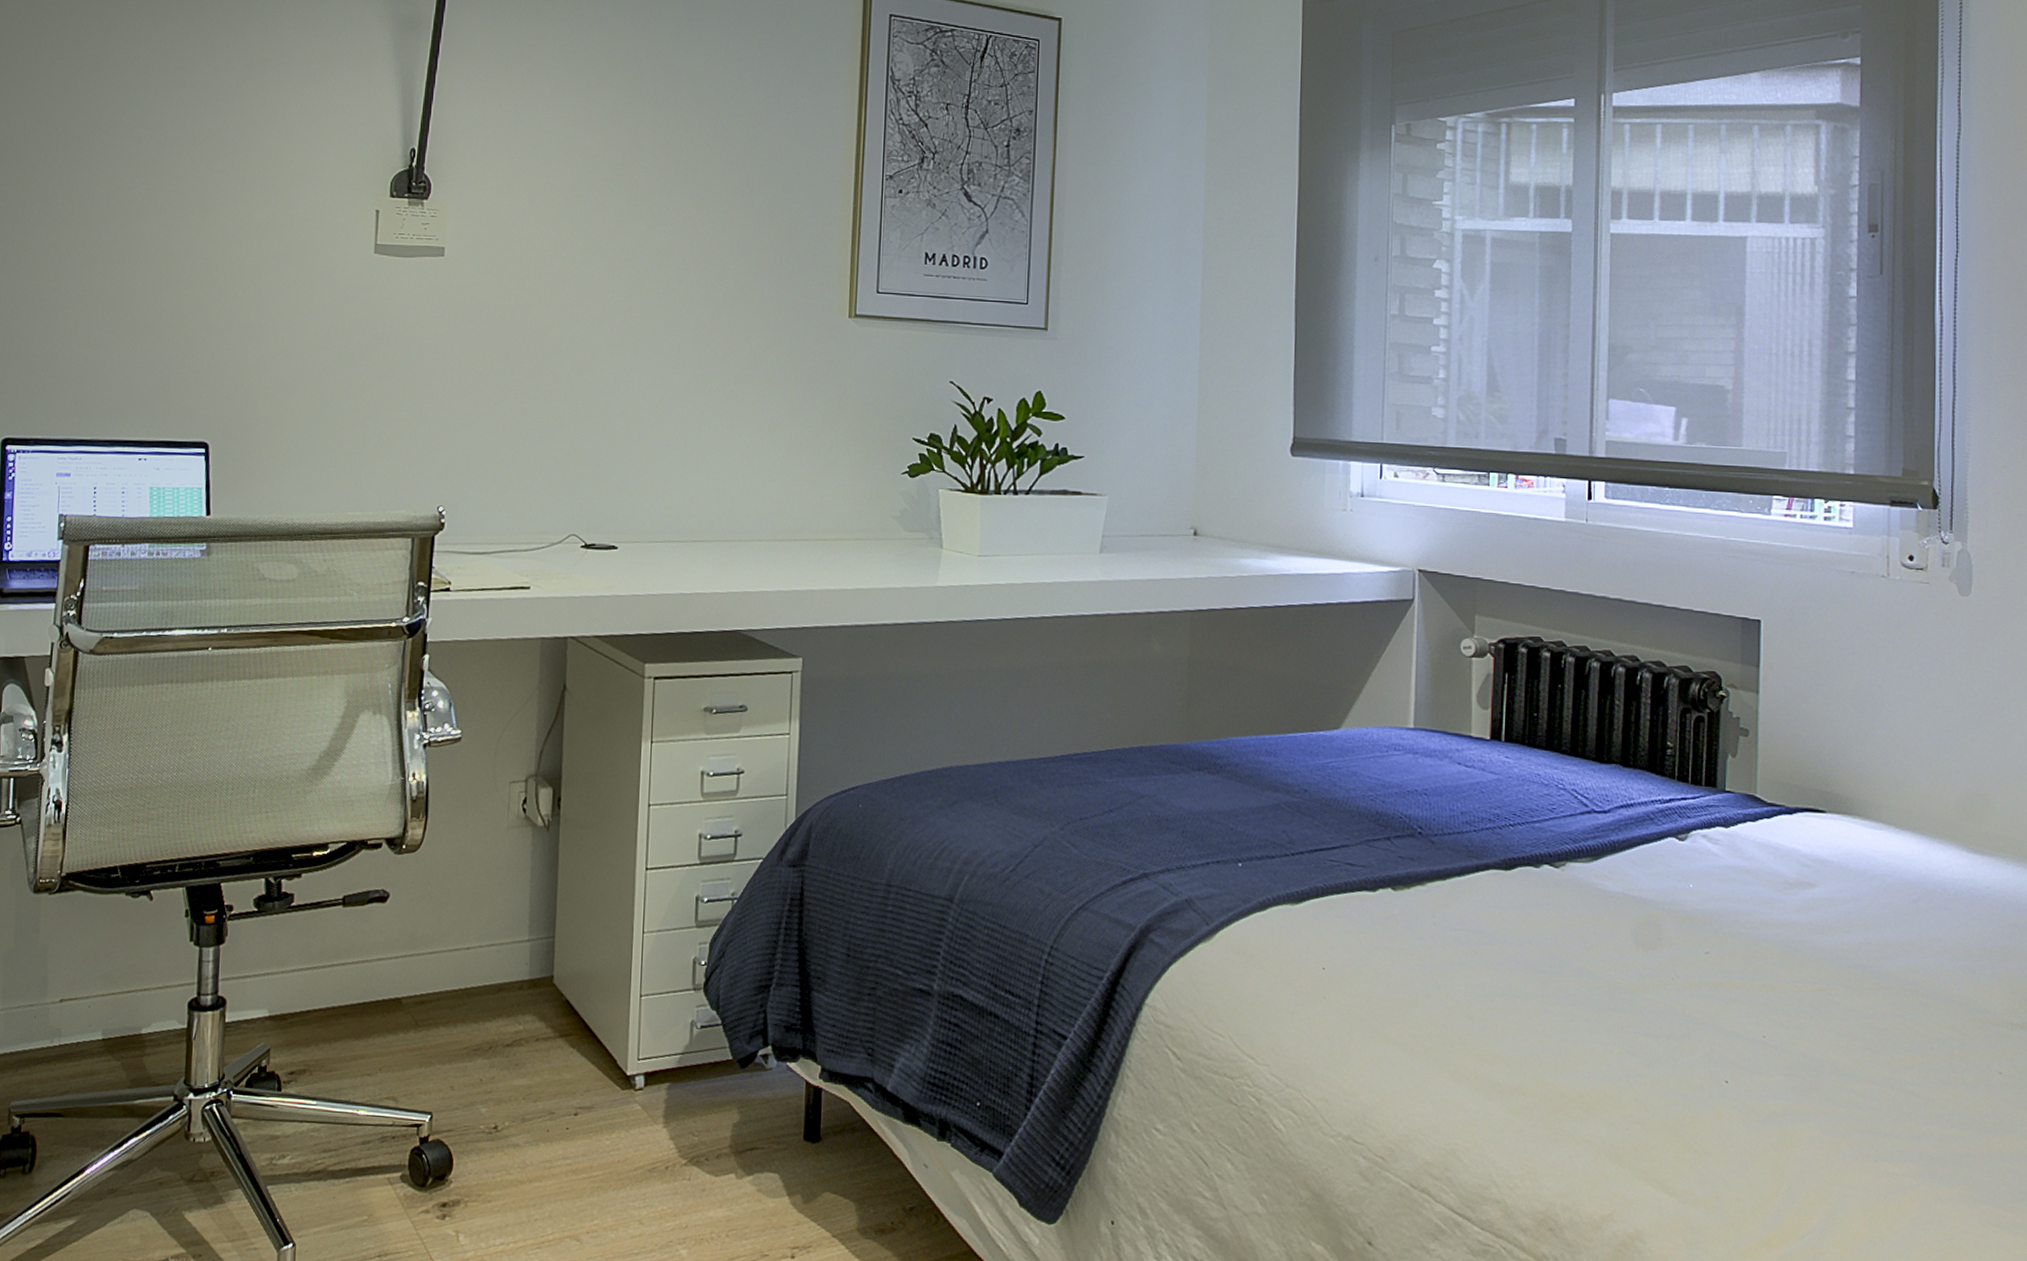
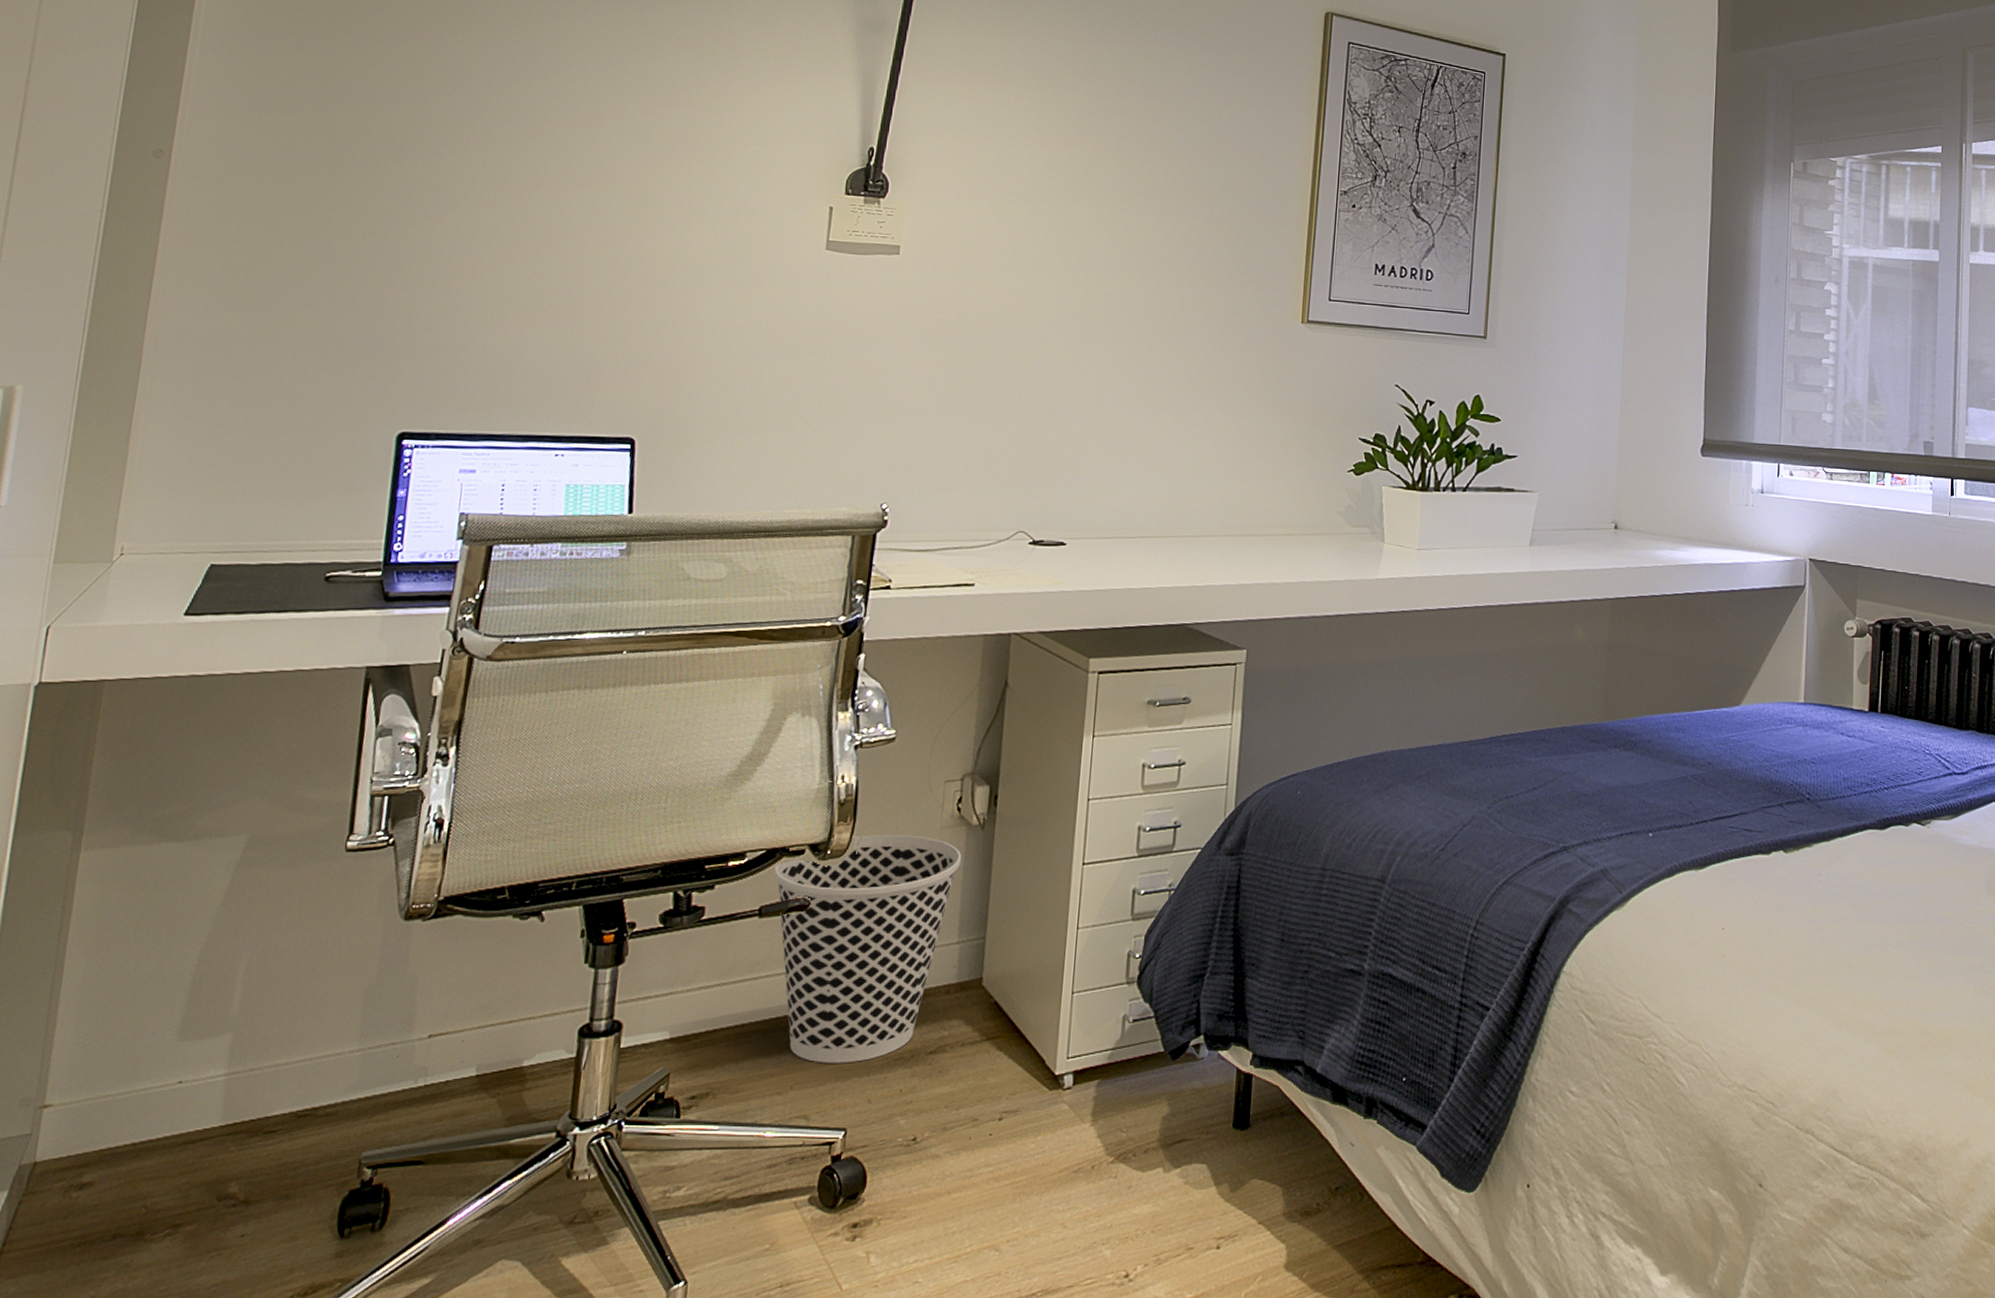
wastebasket: none [354,831,529,1051] -> present [773,834,962,1063]

